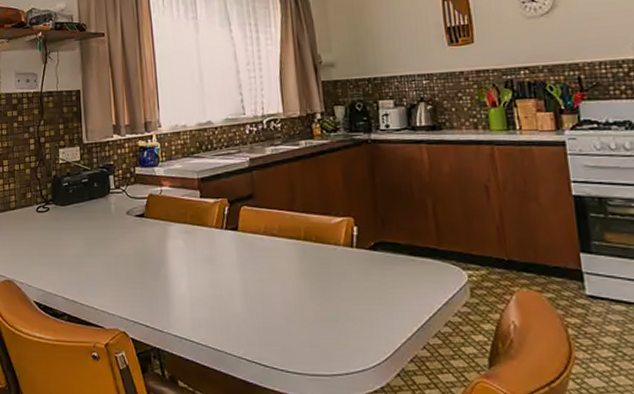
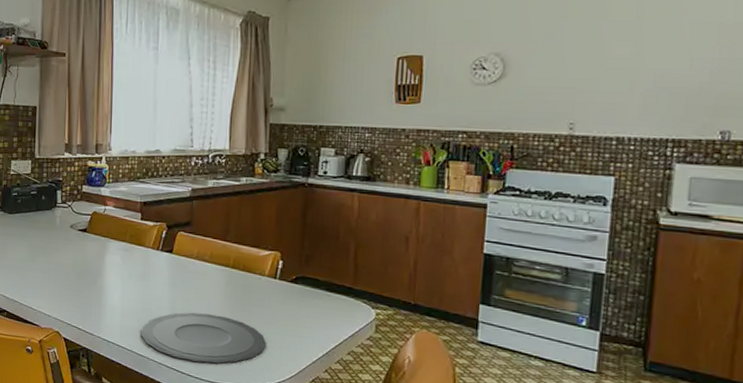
plate: none [214,295,354,353] -> present [141,312,267,365]

